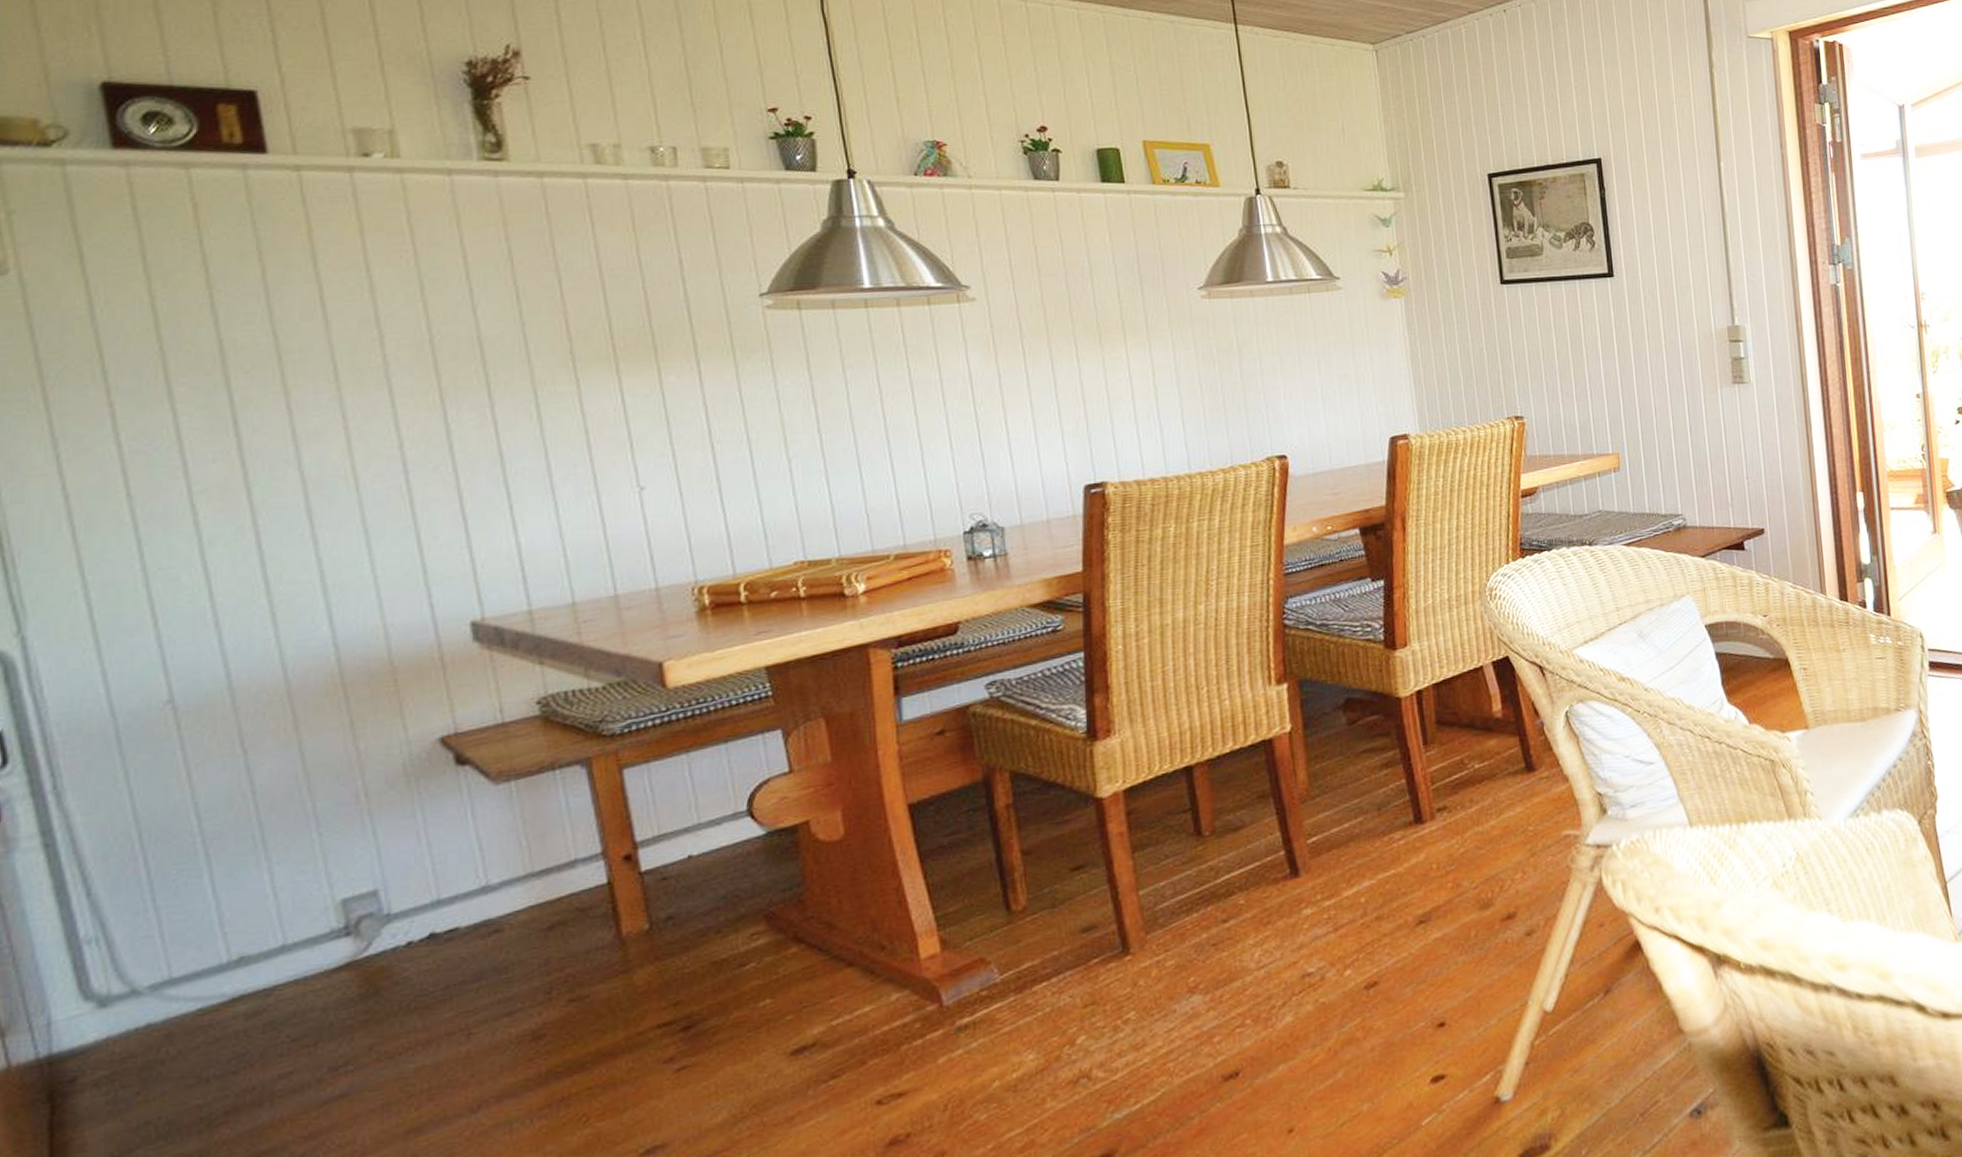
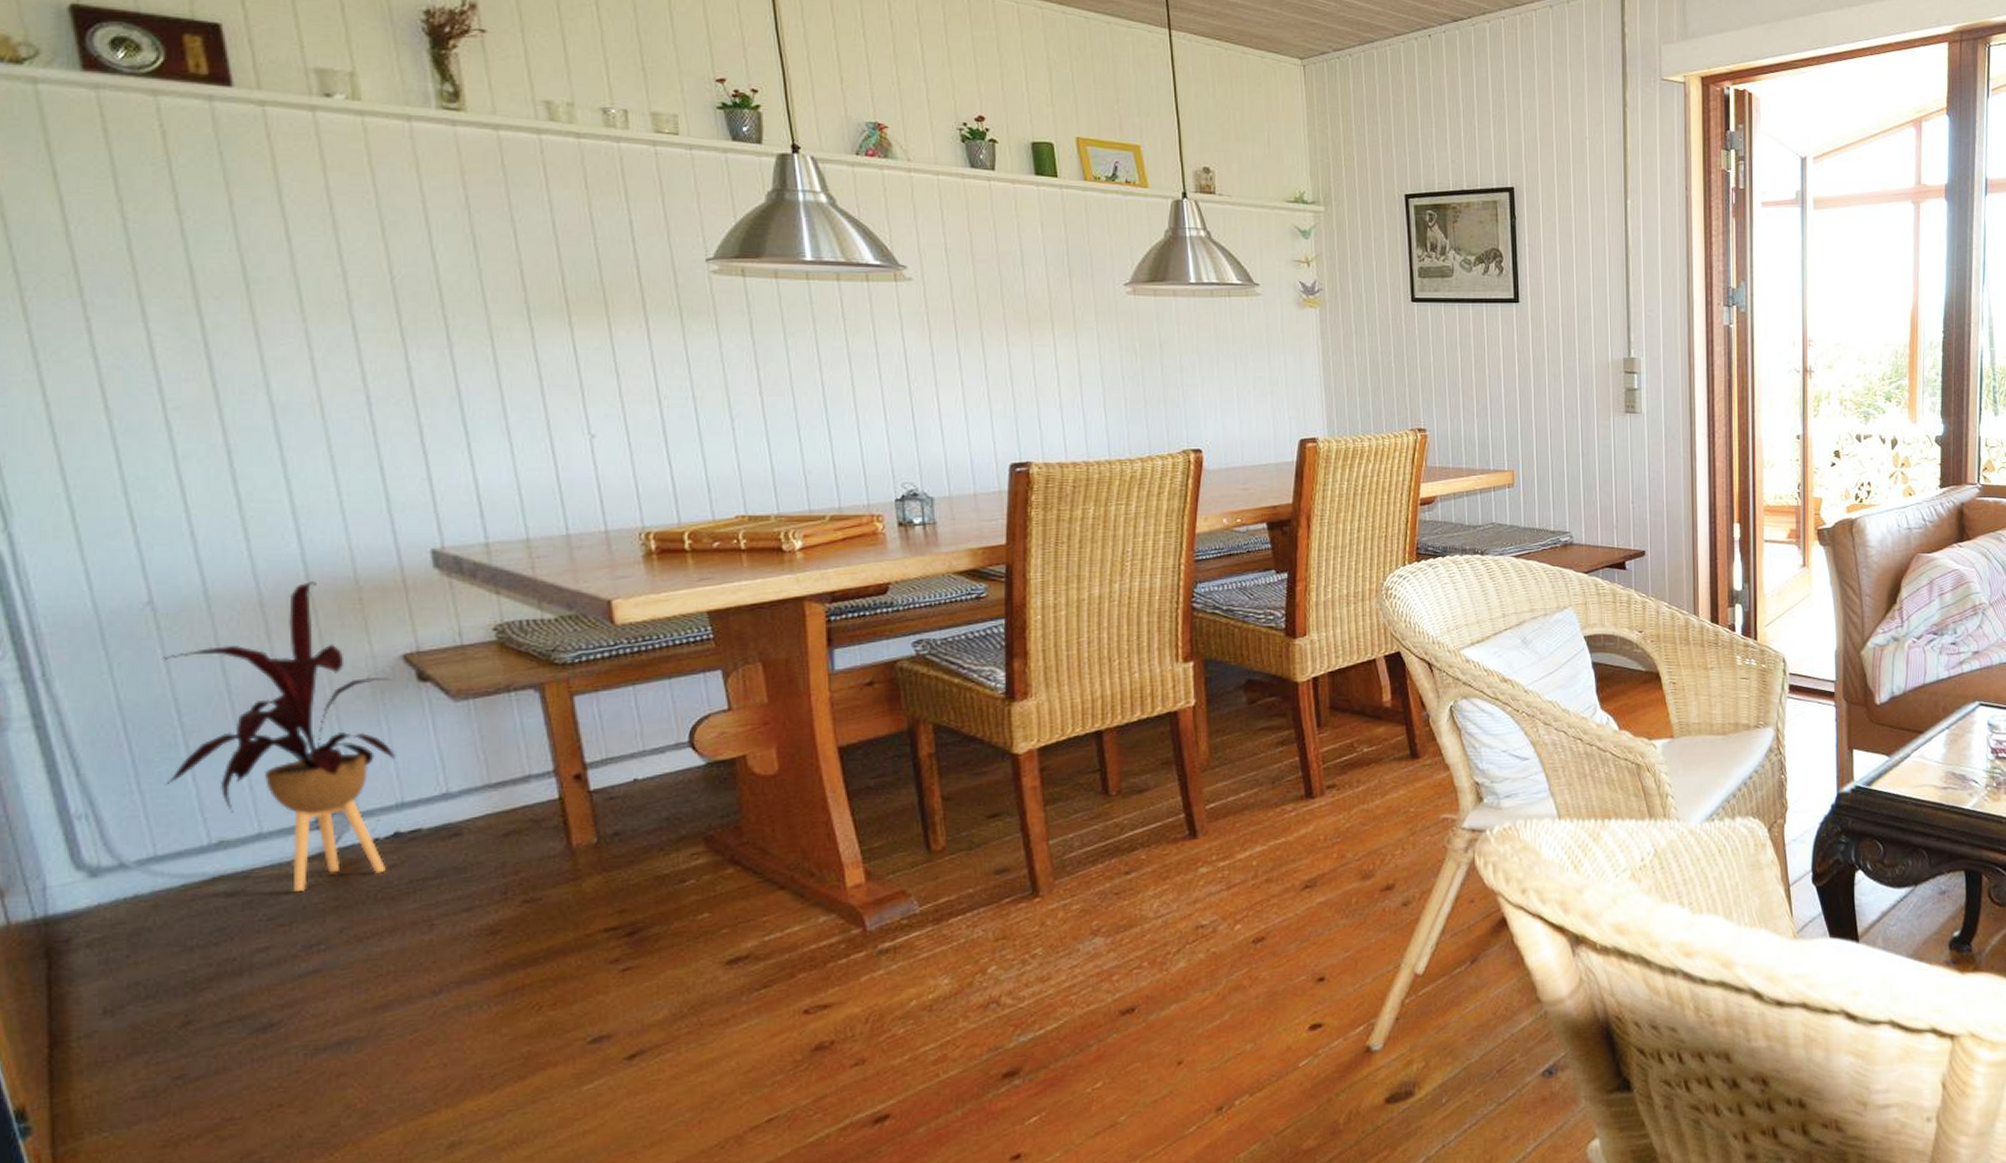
house plant: none [181,665,431,1007] -> present [161,581,395,891]

